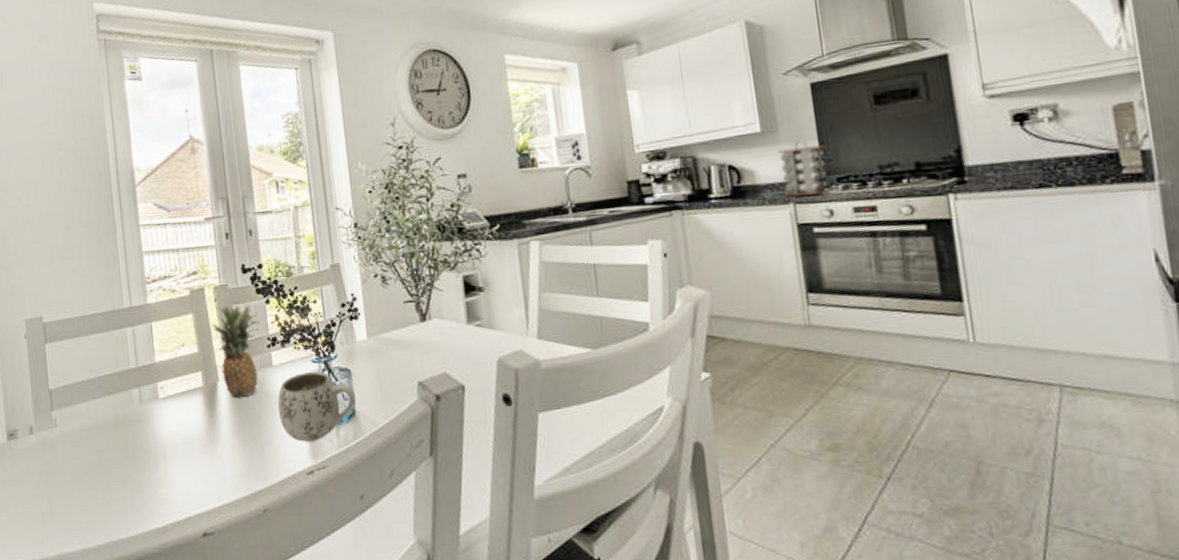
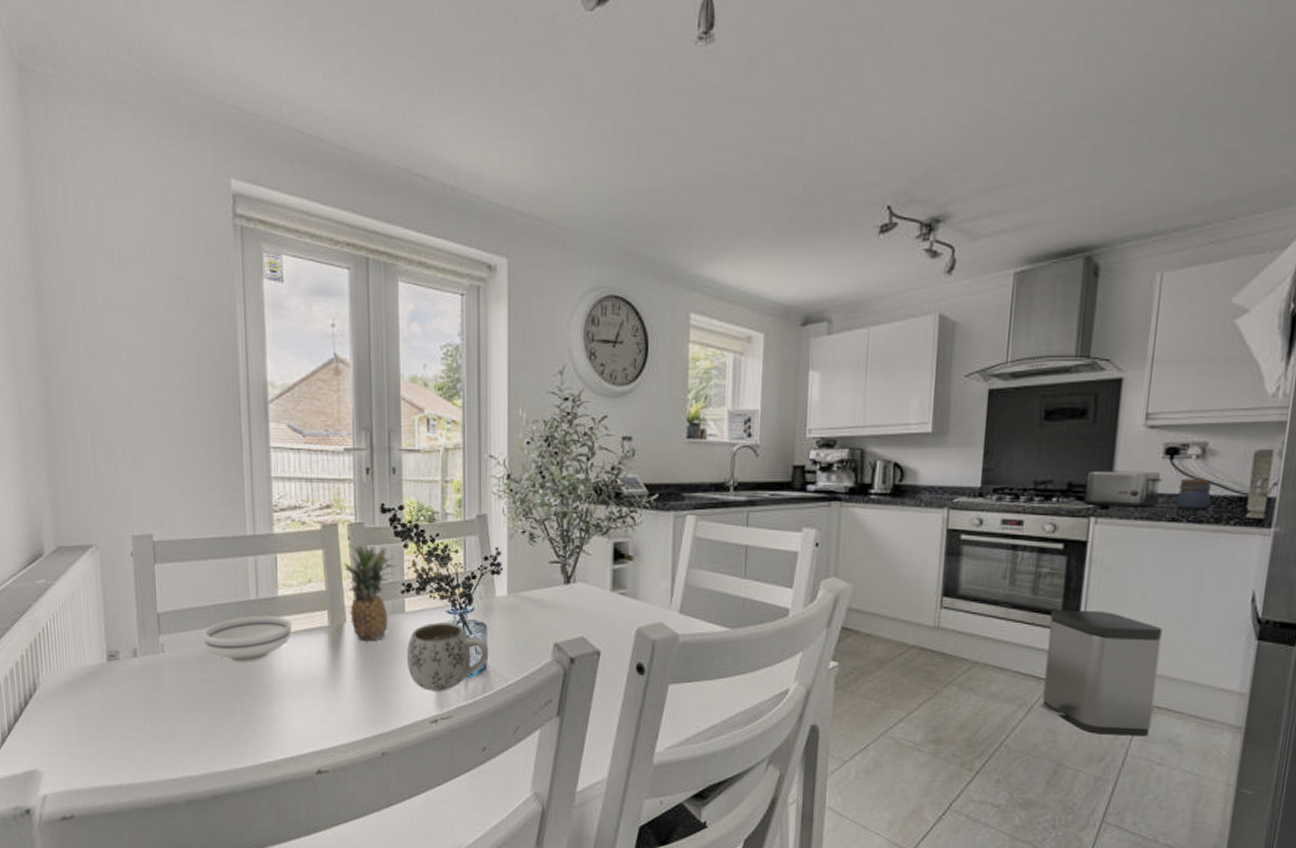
bowl: none [89,381,170,429] -> present [202,615,293,661]
spice rack: present [778,139,832,198] -> none [939,446,990,503]
pedal bin: none [930,289,1077,425] -> present [1039,610,1162,737]
toaster: none [933,139,1018,183] -> present [1084,470,1163,509]
jar: none [1037,140,1078,176] -> present [1175,478,1213,512]

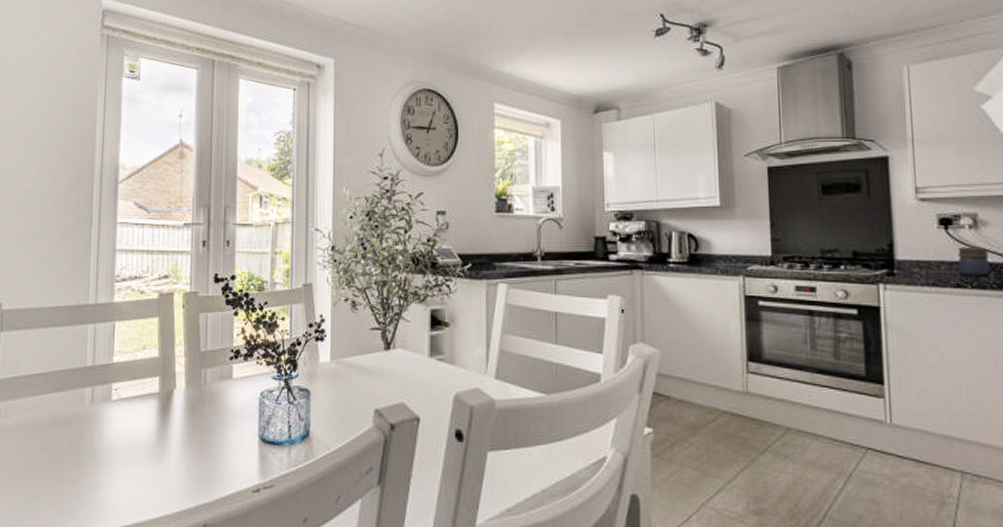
bowl: present [202,615,293,661] -> none [38,382,125,428]
fruit: present [343,545,396,640] -> none [177,313,226,407]
mug: present [406,622,489,691] -> none [232,389,312,459]
pedal bin: present [1039,610,1162,737] -> none [855,375,974,507]
toaster: present [1084,470,1163,509] -> none [869,240,941,276]

